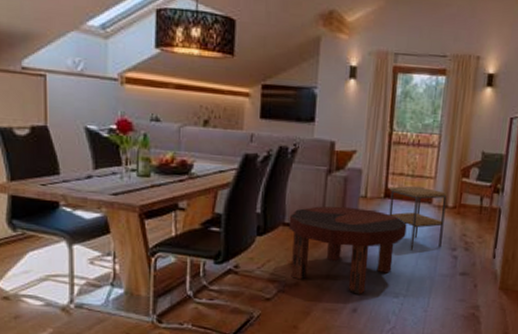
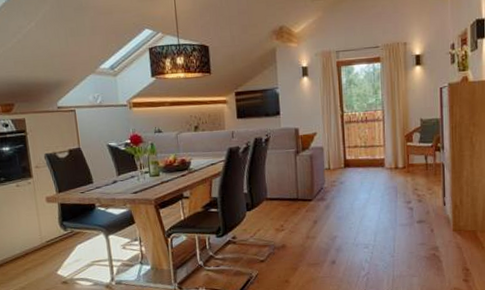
coffee table: present [288,206,407,294] -> none [270,178,367,249]
side table: present [388,186,447,251] -> none [347,154,398,208]

